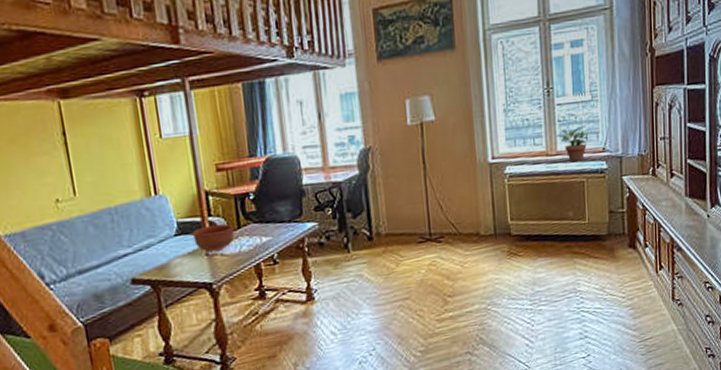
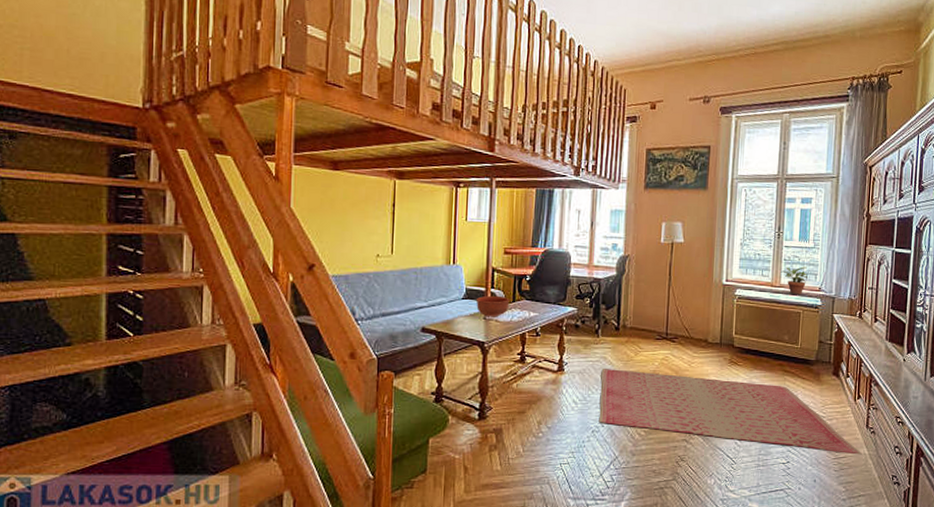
rug: none [359,270,670,352] -> present [599,369,862,455]

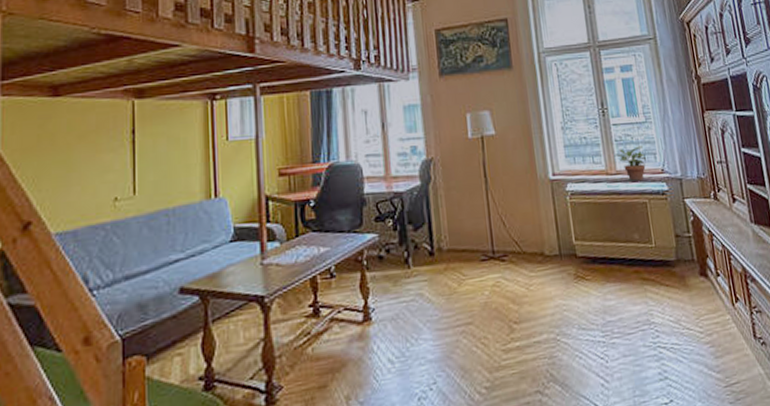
bowl: present [476,295,510,317] -> none [249,231,292,262]
rug: present [599,369,862,455] -> none [419,299,757,386]

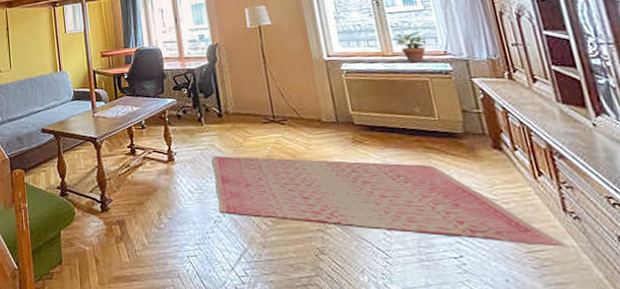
rug: none [419,299,757,386] -> present [212,156,569,247]

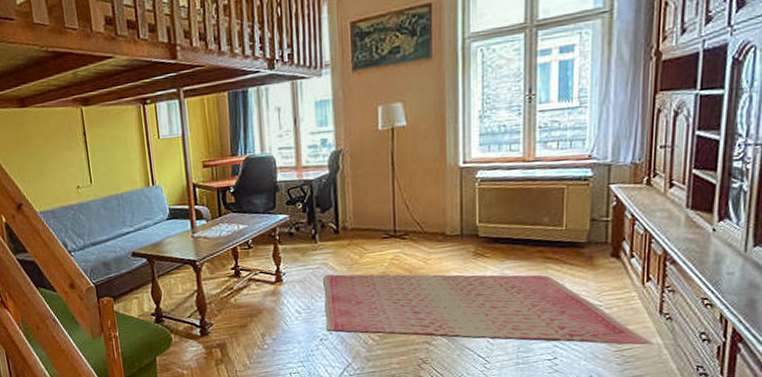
potted plant: present [394,31,426,62] -> none [540,132,572,168]

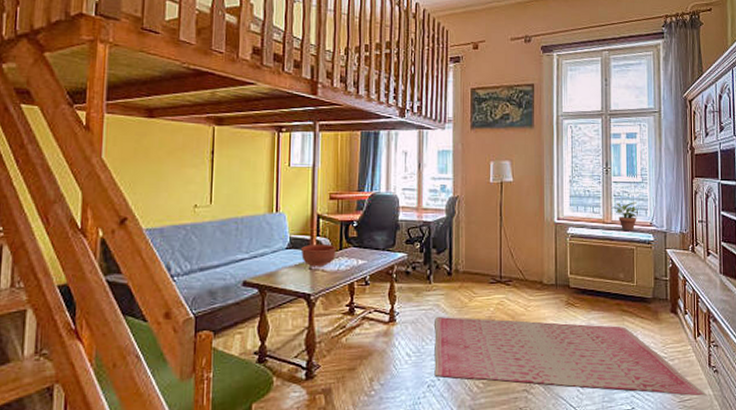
bowl: none [182,211,216,235] -> present [301,243,336,267]
potted plant: none [540,132,572,168] -> present [615,202,638,230]

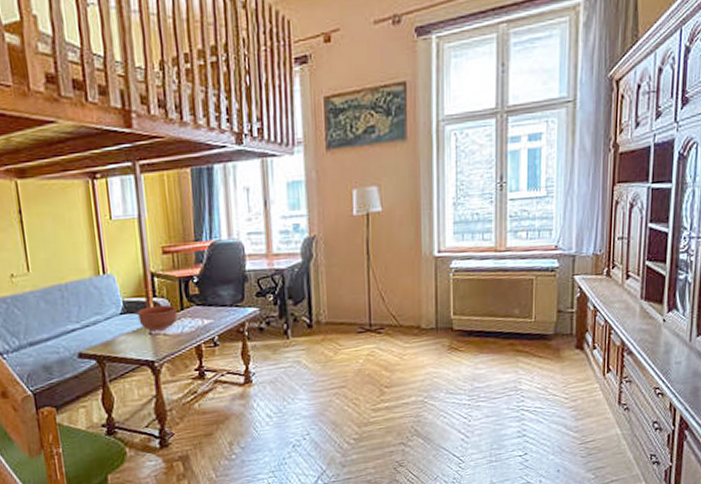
rug: present [434,317,707,396] -> none [296,368,614,437]
potted plant: present [615,202,638,230] -> none [510,221,540,258]

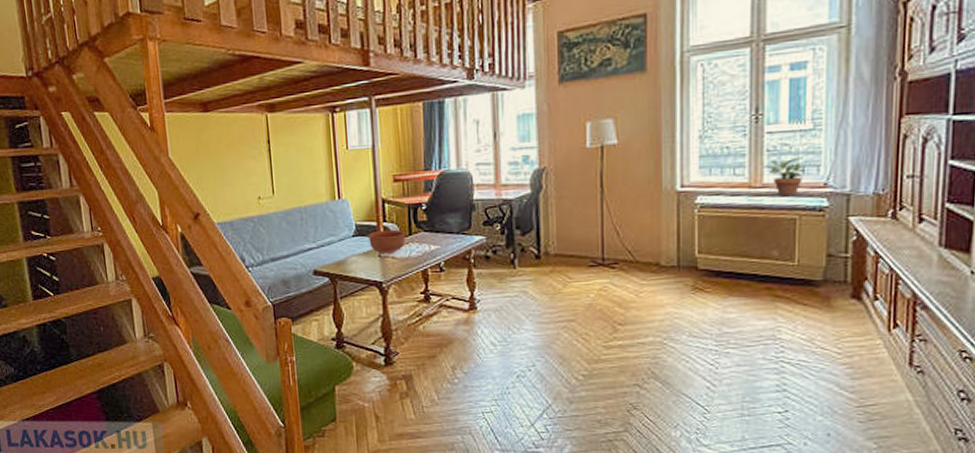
potted plant: none [510,221,540,258] -> present [768,156,805,196]

